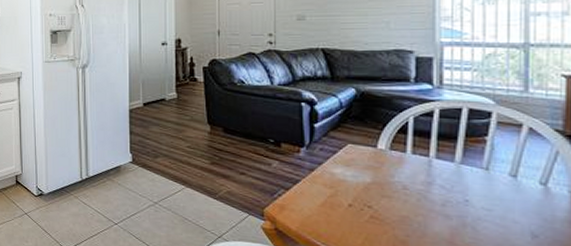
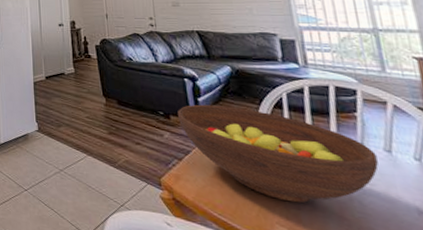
fruit bowl: none [290,130,500,230] -> present [178,104,379,203]

